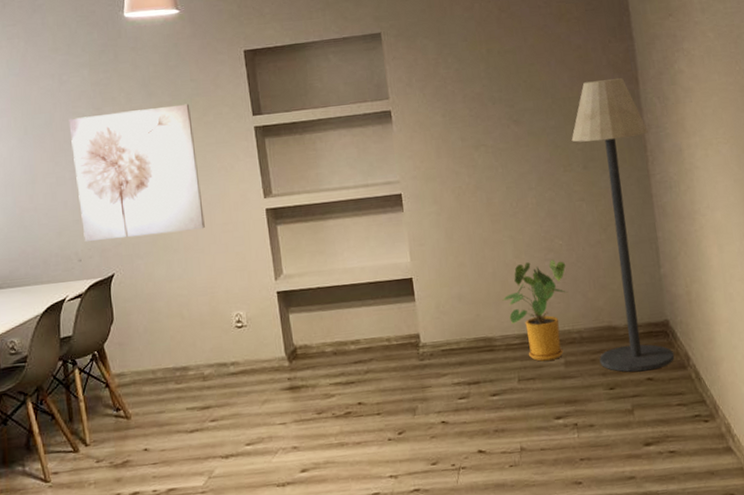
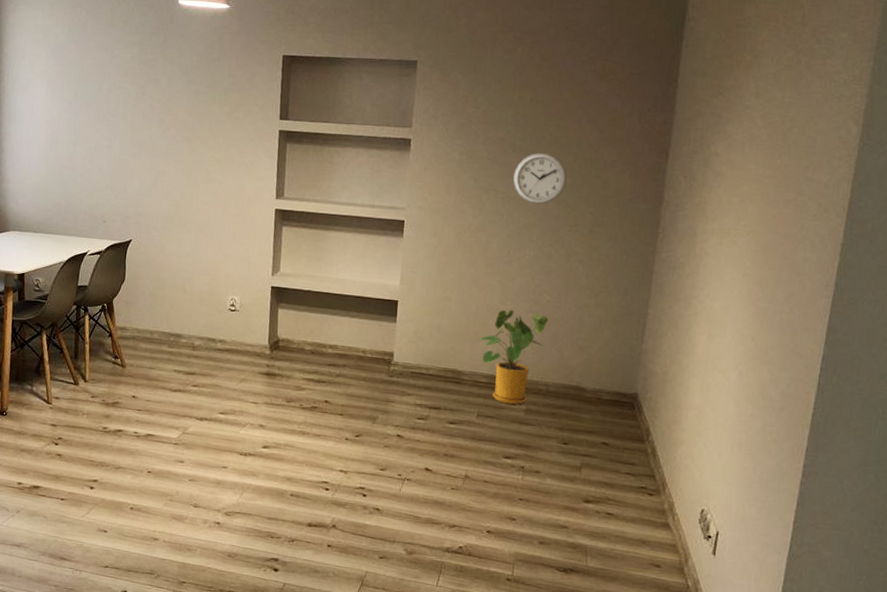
wall art: present [69,104,205,242] -> none [111,91,224,216]
wall clock: none [498,99,551,152] -> present [513,152,567,205]
floor lamp: present [571,78,675,372] -> none [559,147,666,436]

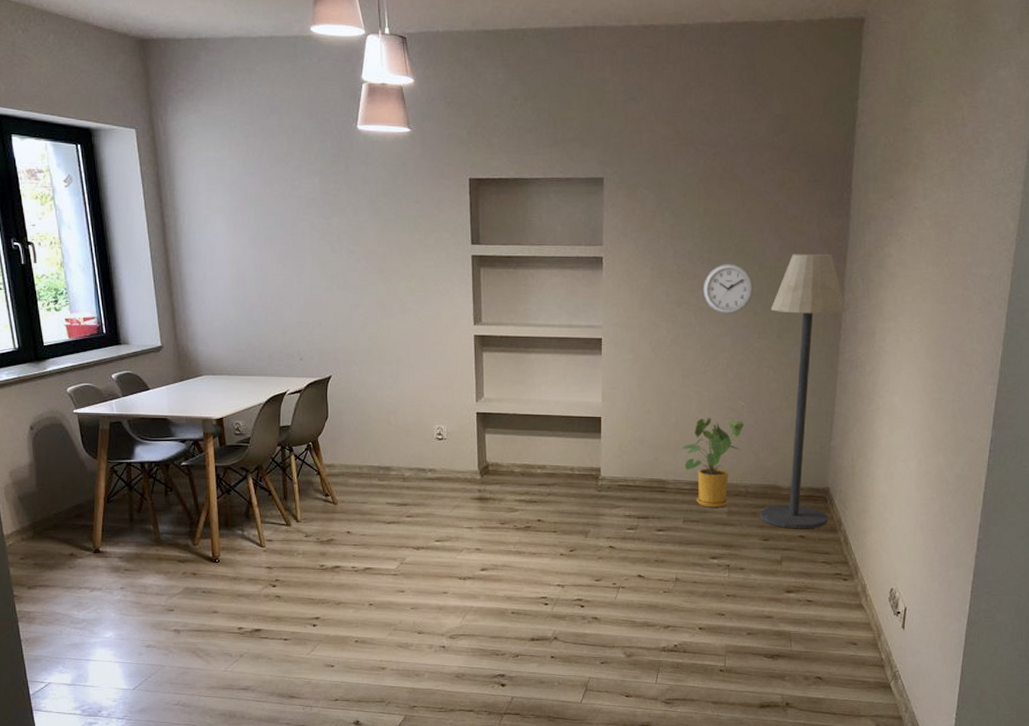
floor lamp: none [559,147,666,436] -> present [759,254,846,529]

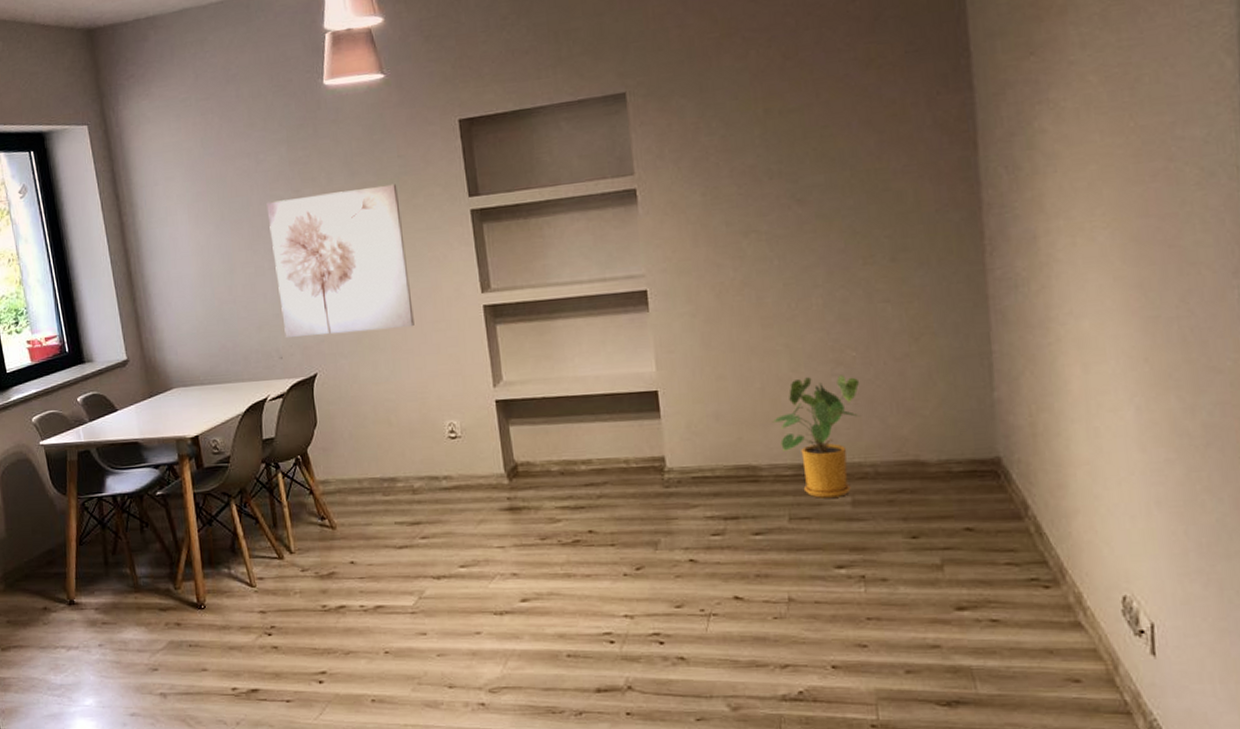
wall art: none [298,224,417,346] -> present [266,184,414,337]
wall clock: present [703,263,754,314] -> none [776,172,848,240]
floor lamp: present [759,254,846,529] -> none [875,142,1007,520]

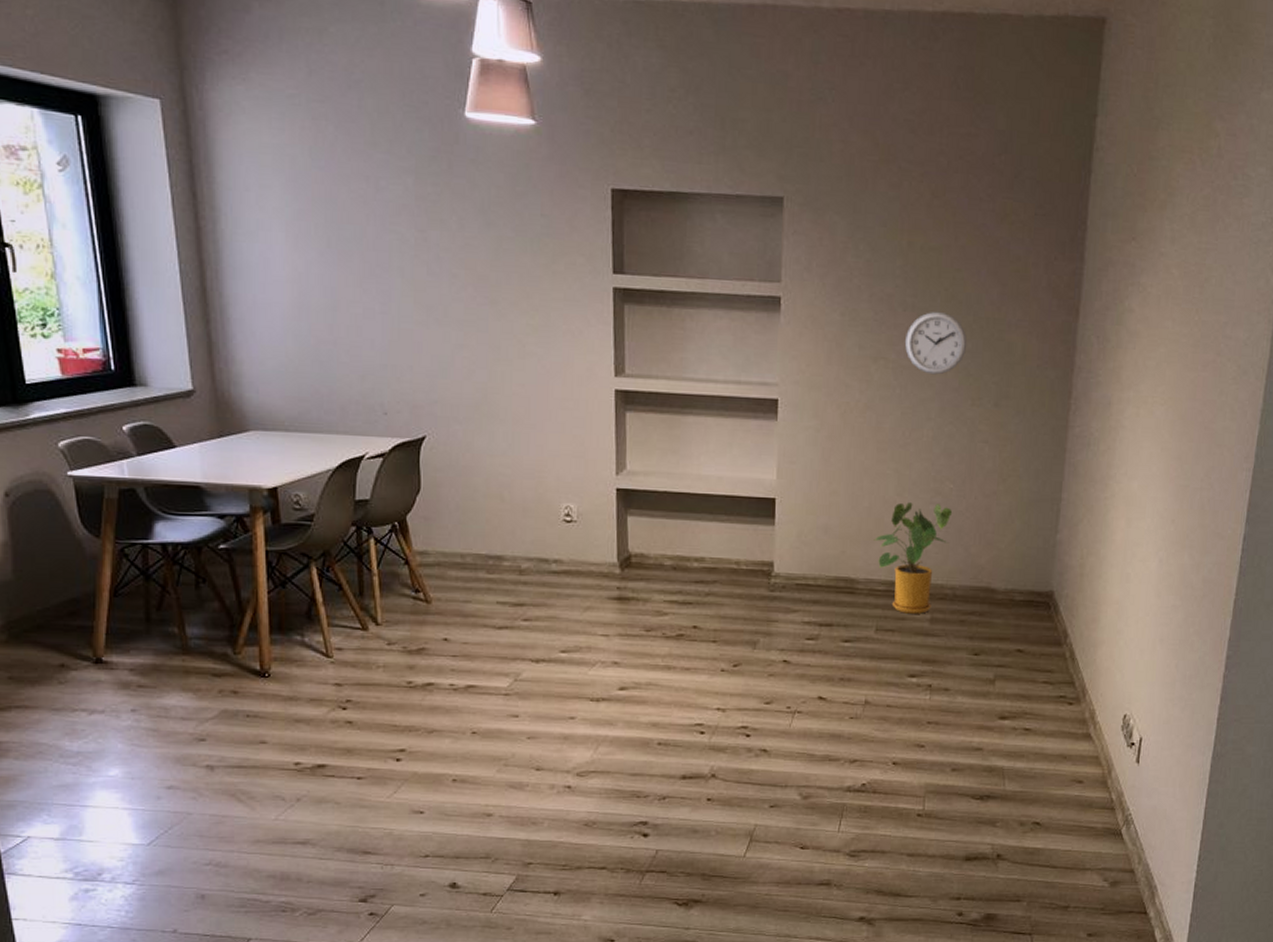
wall art: present [266,184,414,337] -> none [384,237,540,401]
wall clock: none [776,172,848,240] -> present [905,311,968,375]

